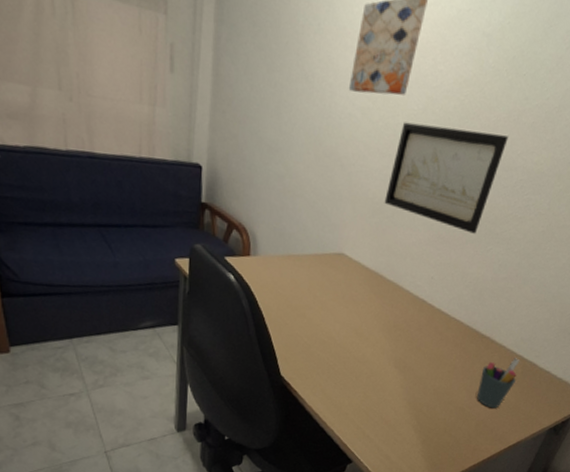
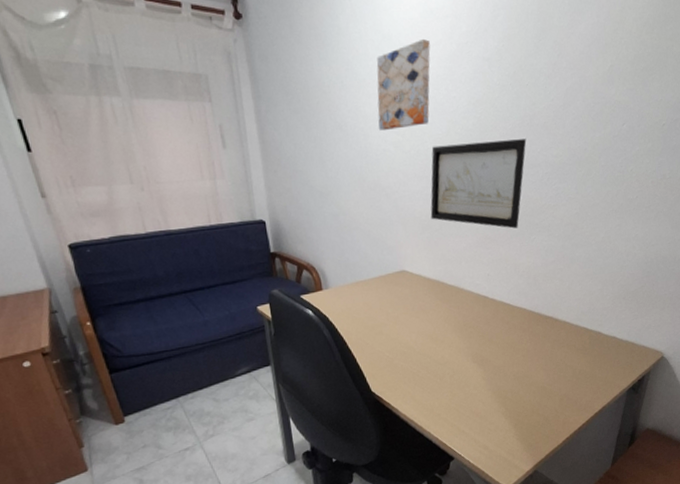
pen holder: present [477,358,520,409] -> none [553,330,586,382]

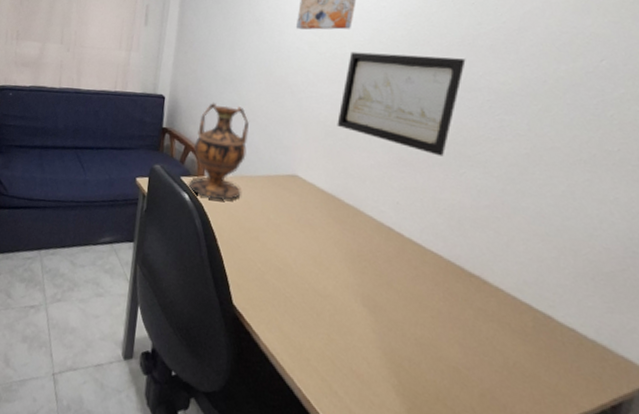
vase: none [305,217,359,309] -> present [188,103,249,201]

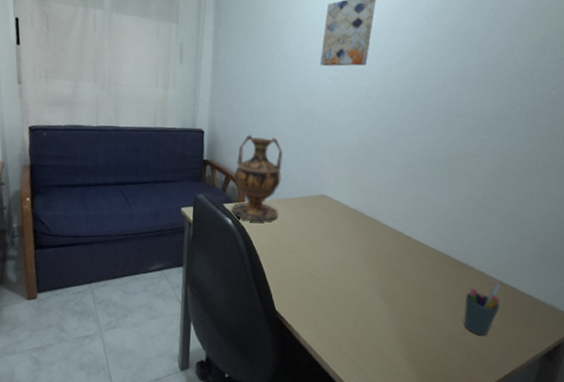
wall art: present [337,52,466,156] -> none [357,85,457,171]
pen holder: none [476,306,528,375] -> present [465,283,501,336]

